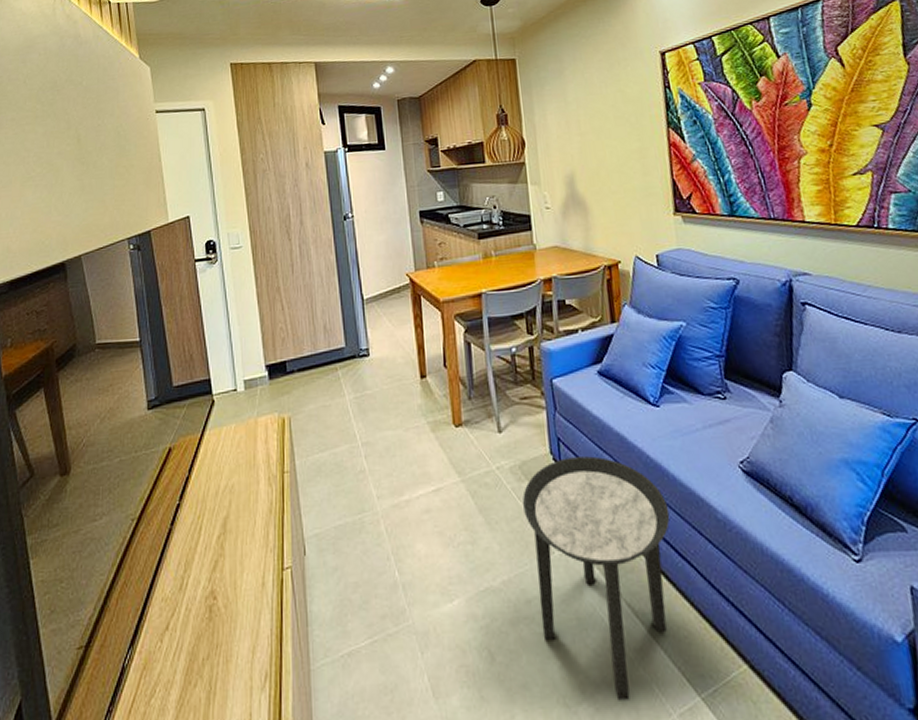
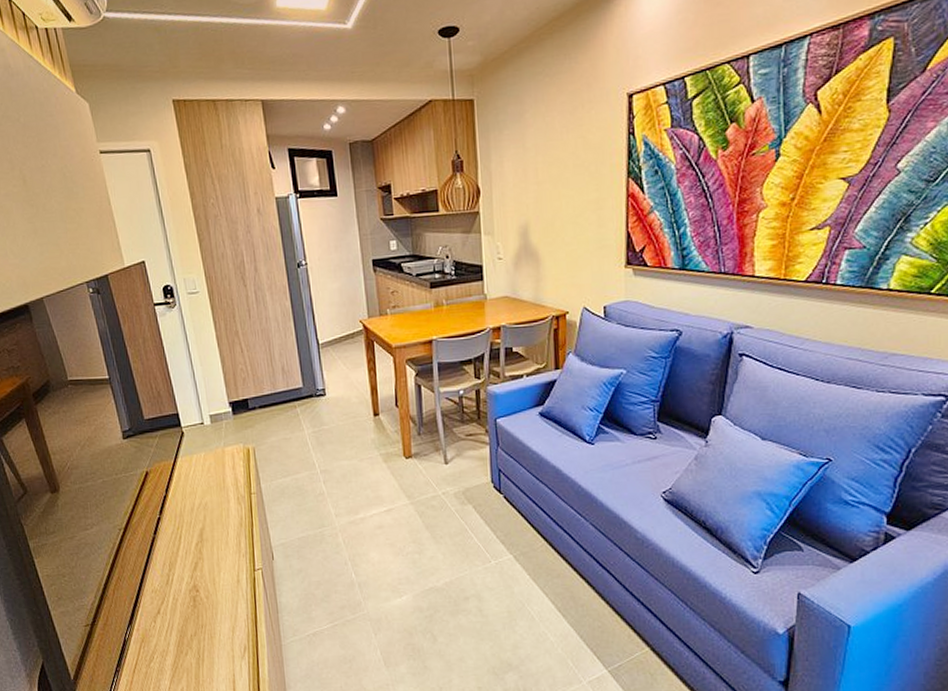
side table: present [522,456,670,701] -> none [464,485,595,671]

